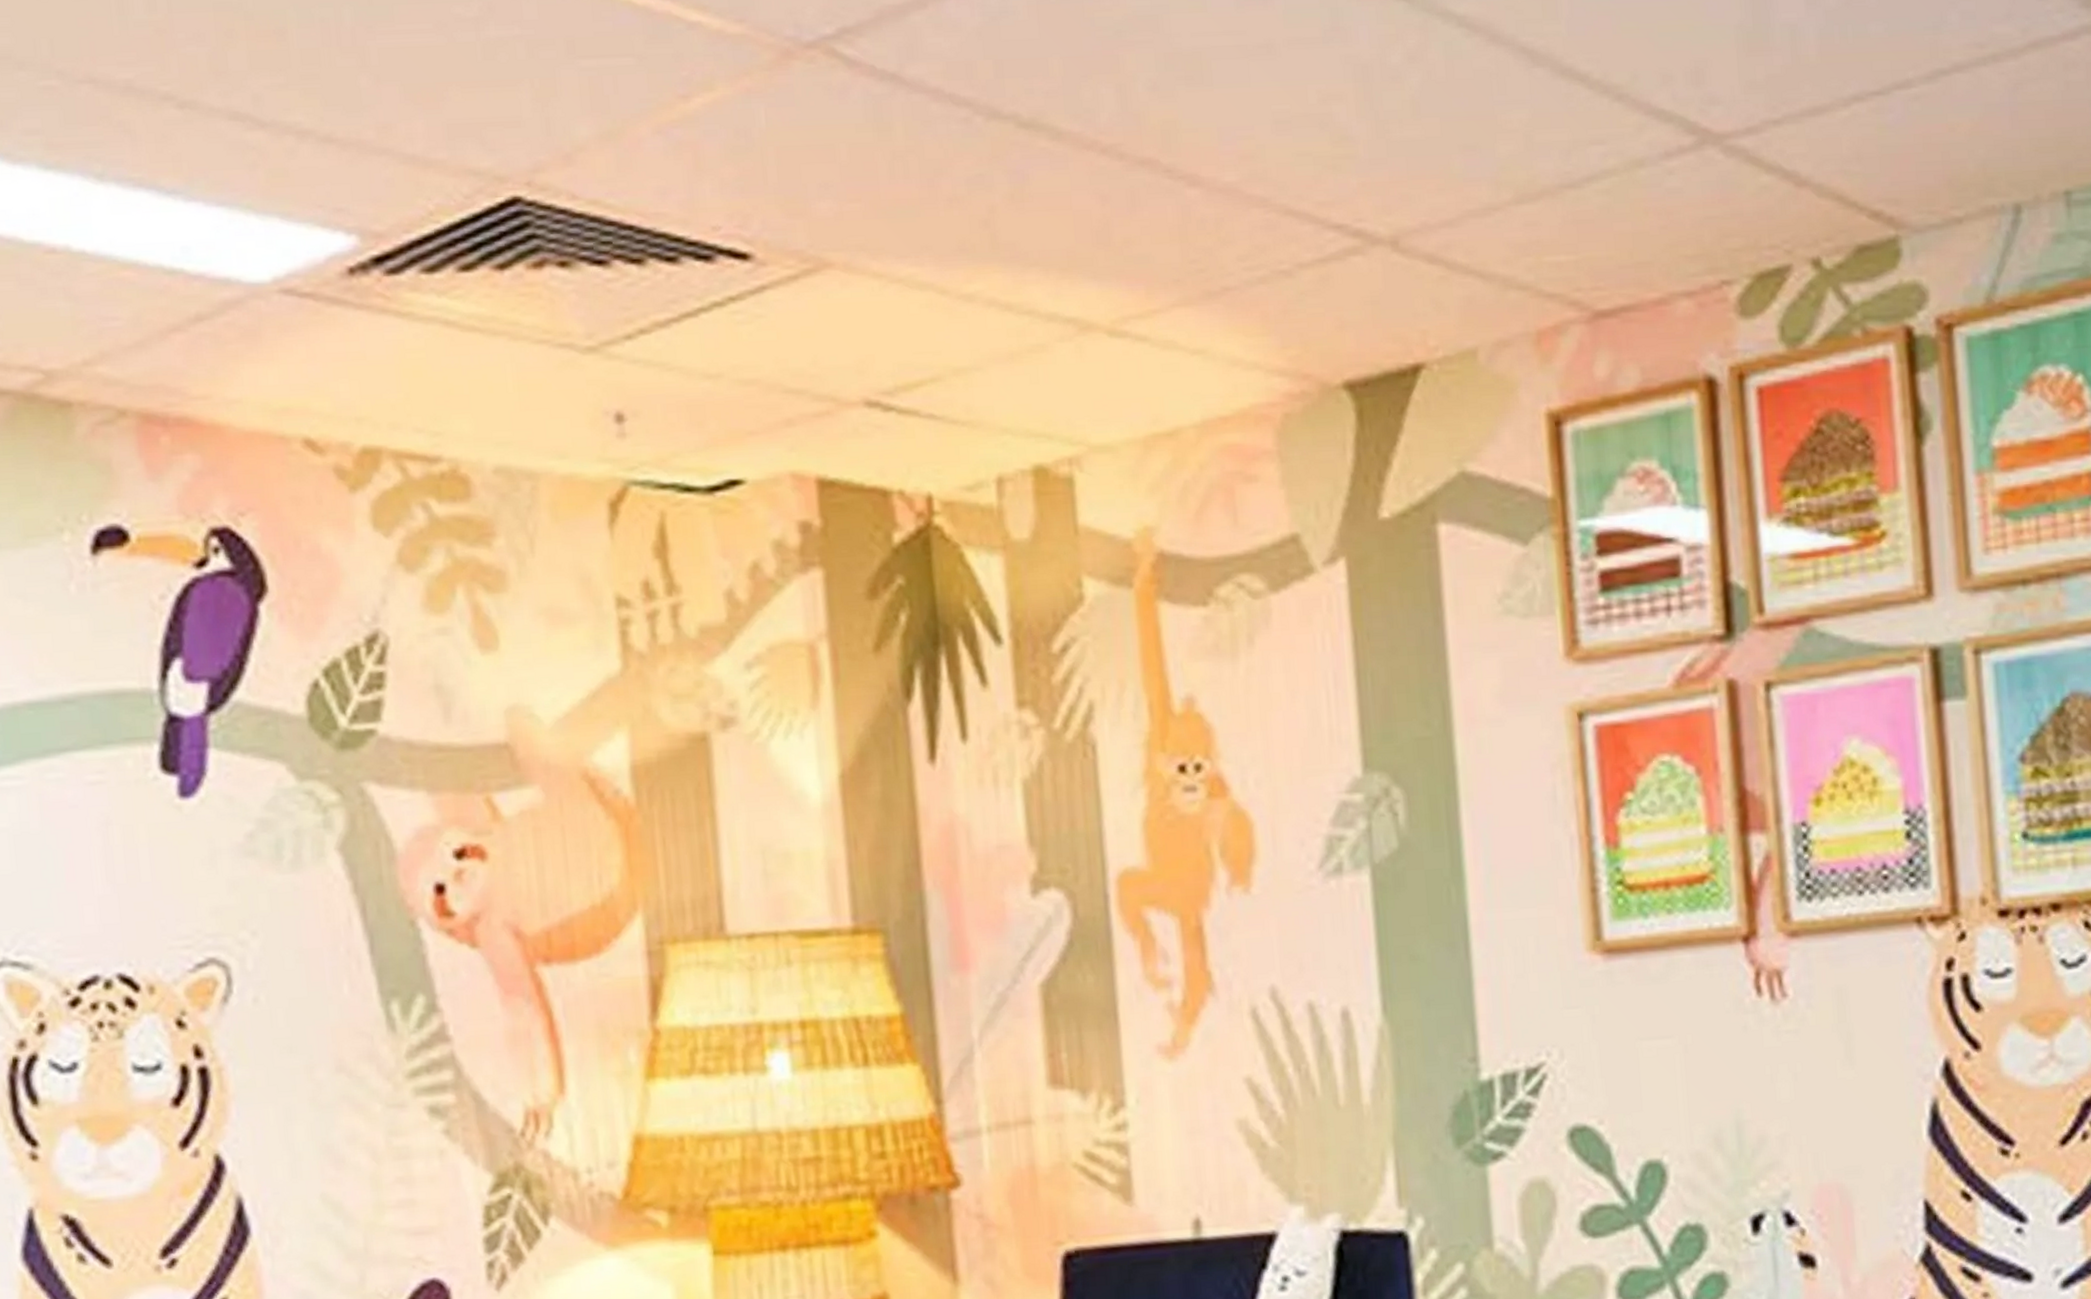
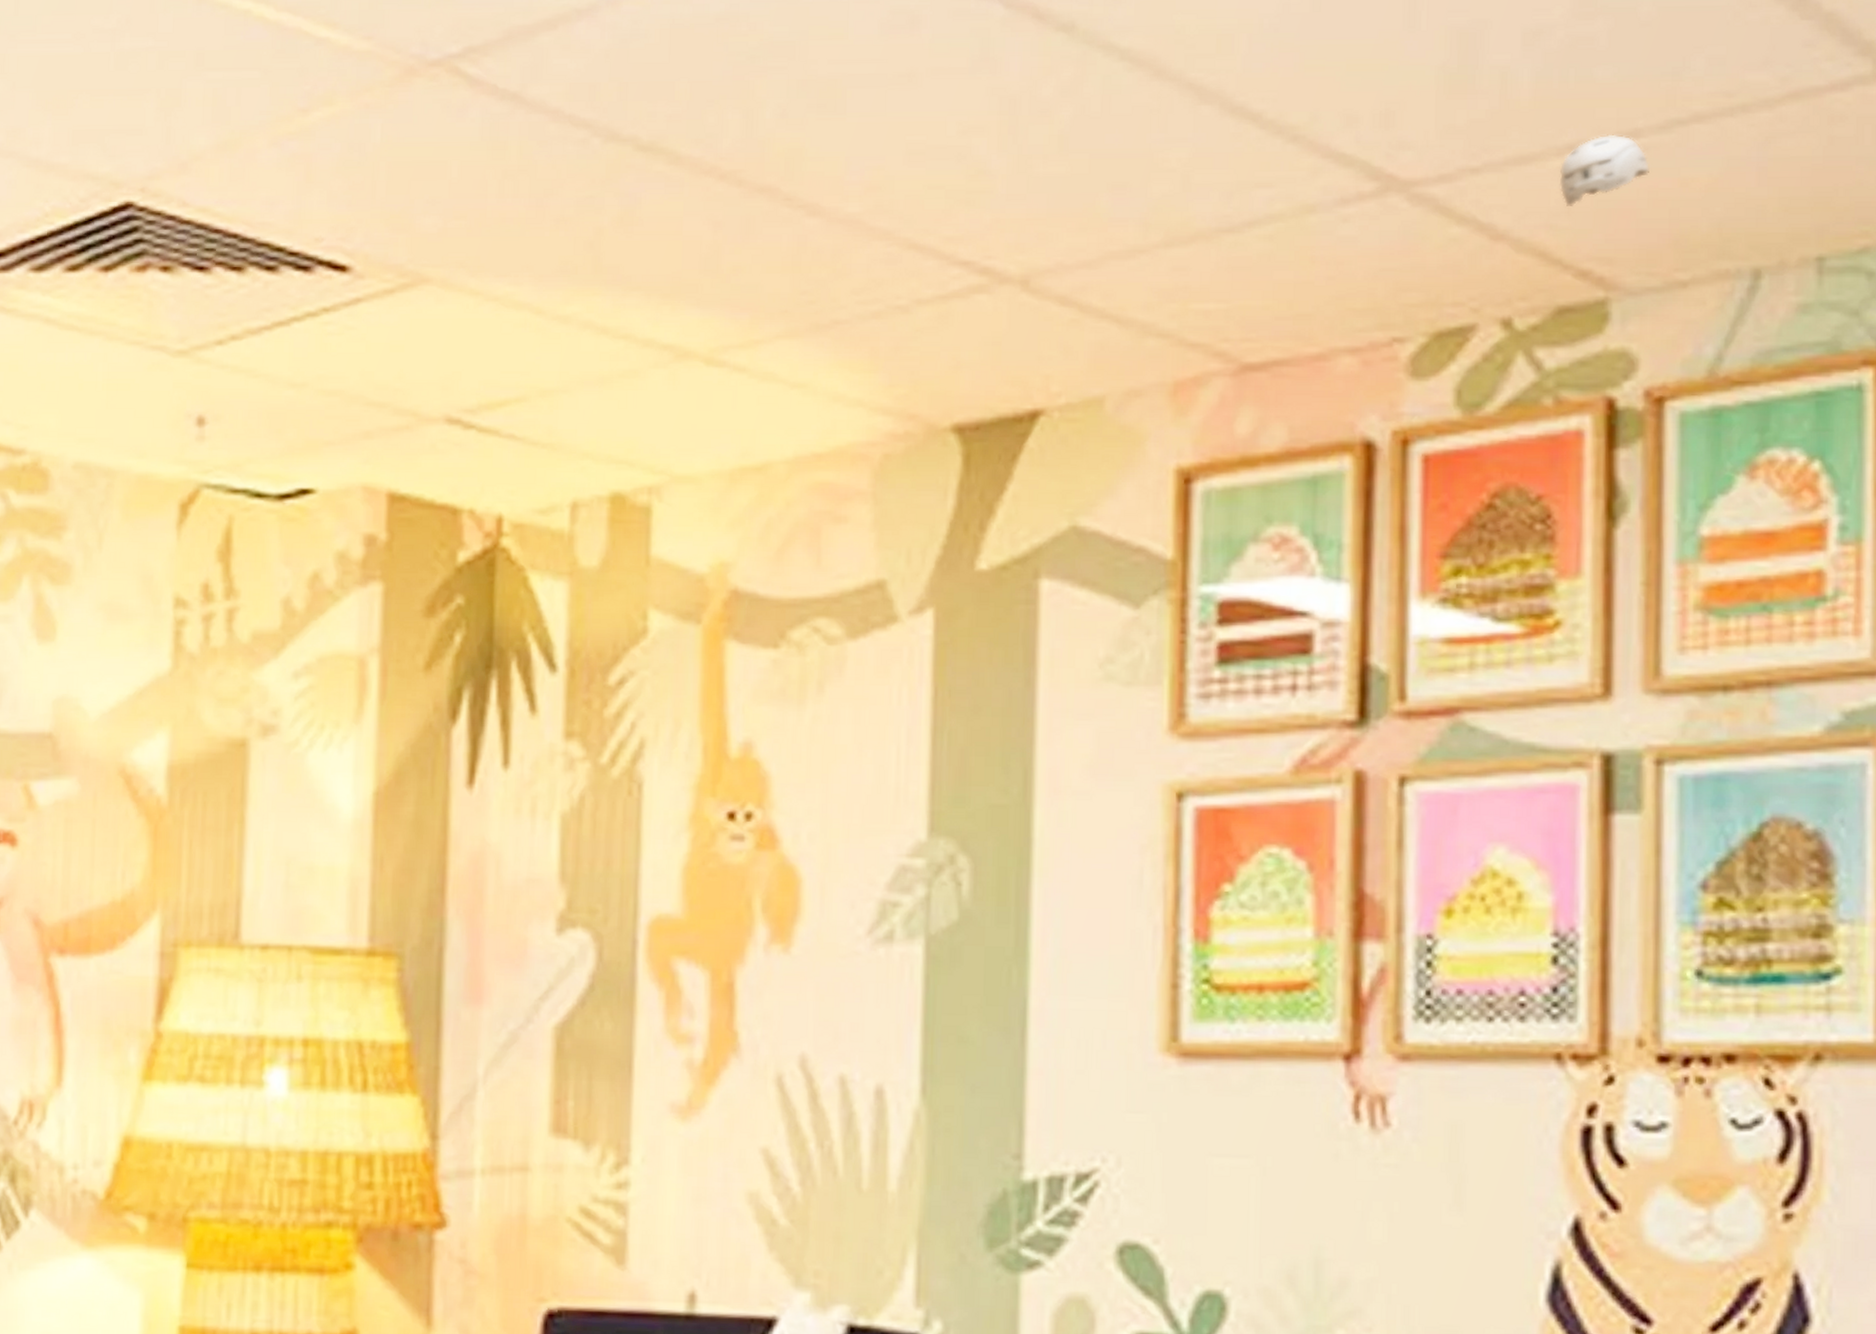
smoke detector: none [1848,86,1923,153] -> present [1559,135,1651,206]

